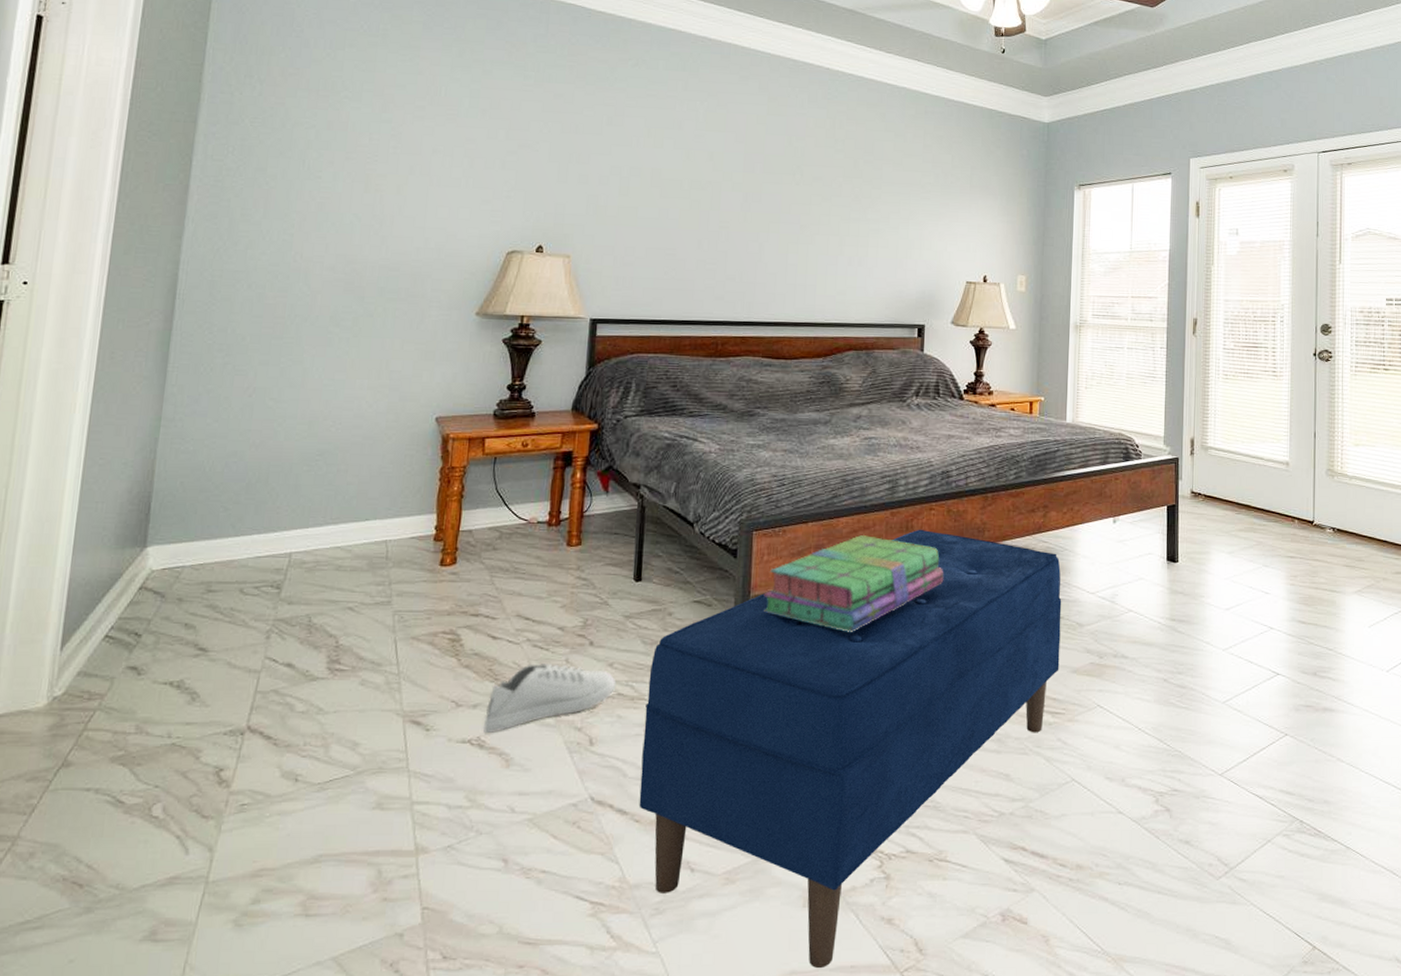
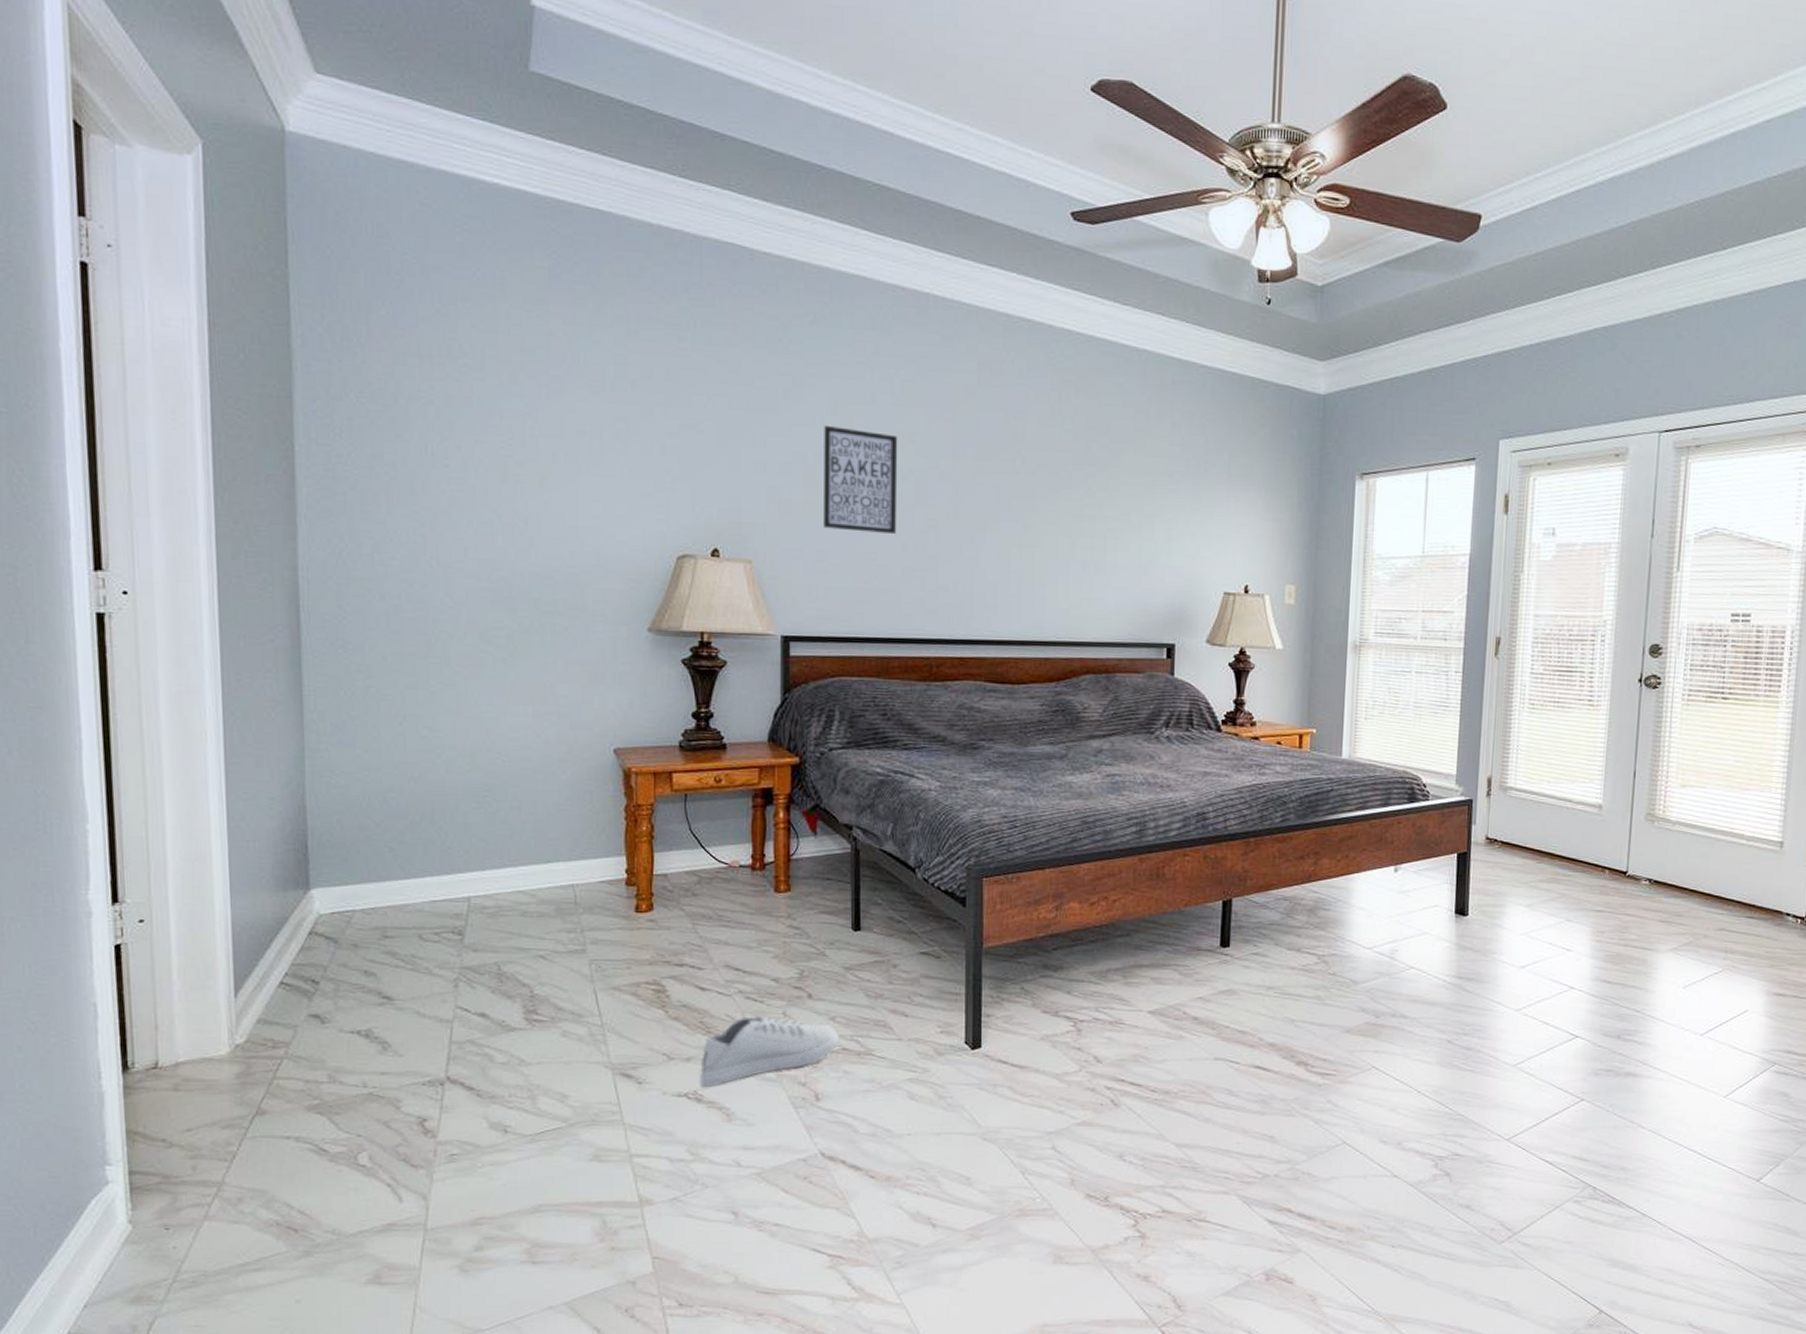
wall art: none [633,145,700,234] -> present [824,424,898,535]
bench: present [639,529,1062,969] -> none [873,877,1334,1322]
stack of books: present [763,534,944,632] -> none [998,882,1201,987]

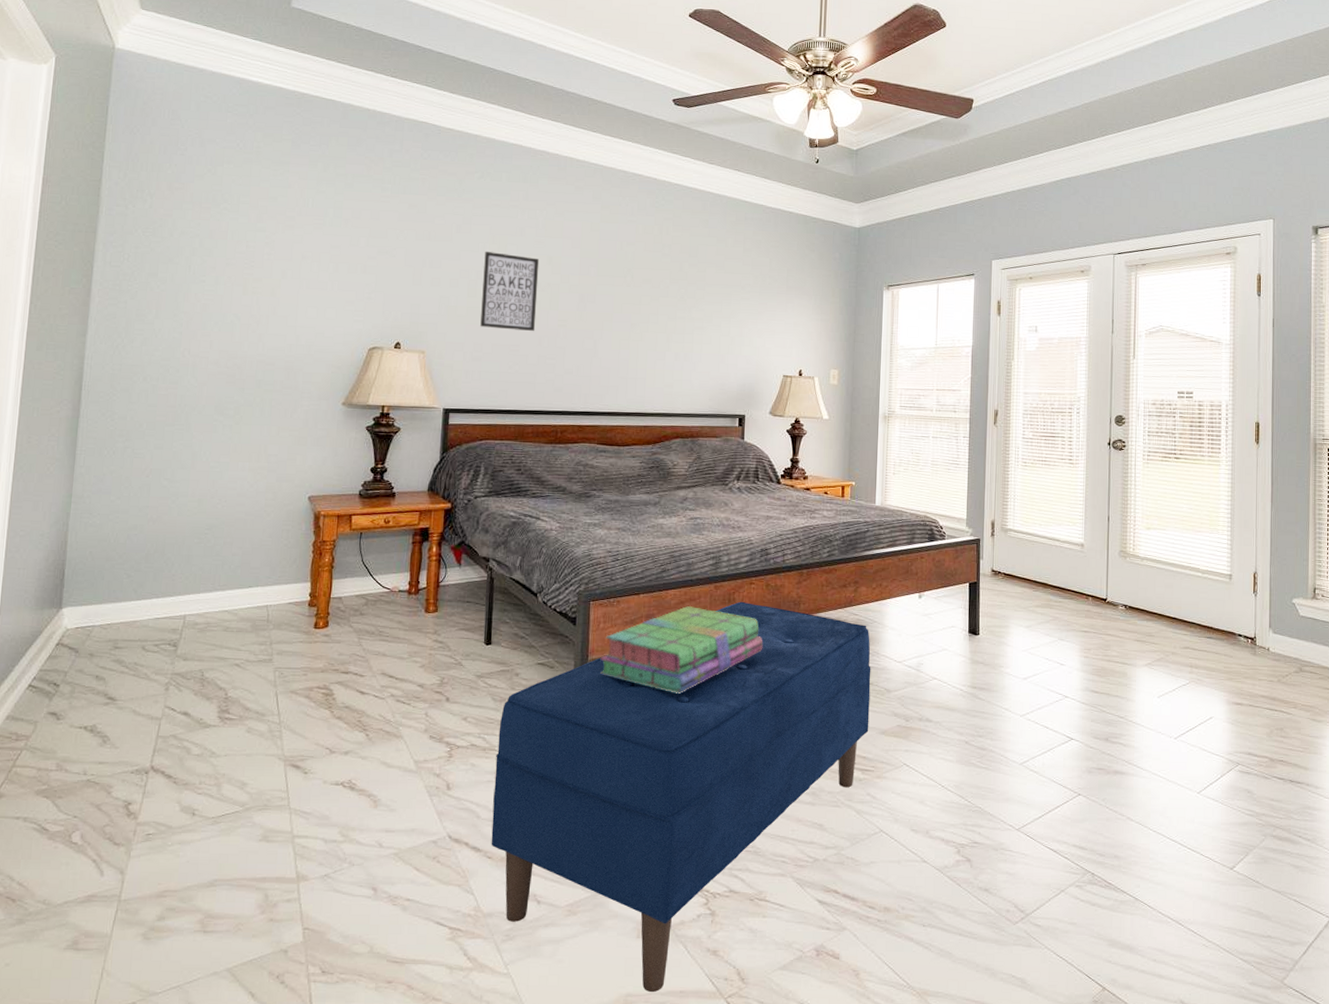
shoe: present [700,1015,840,1087] -> none [354,716,470,777]
bench: none [873,877,1334,1322] -> present [491,601,871,993]
stack of books: none [998,882,1201,987] -> present [600,605,763,694]

